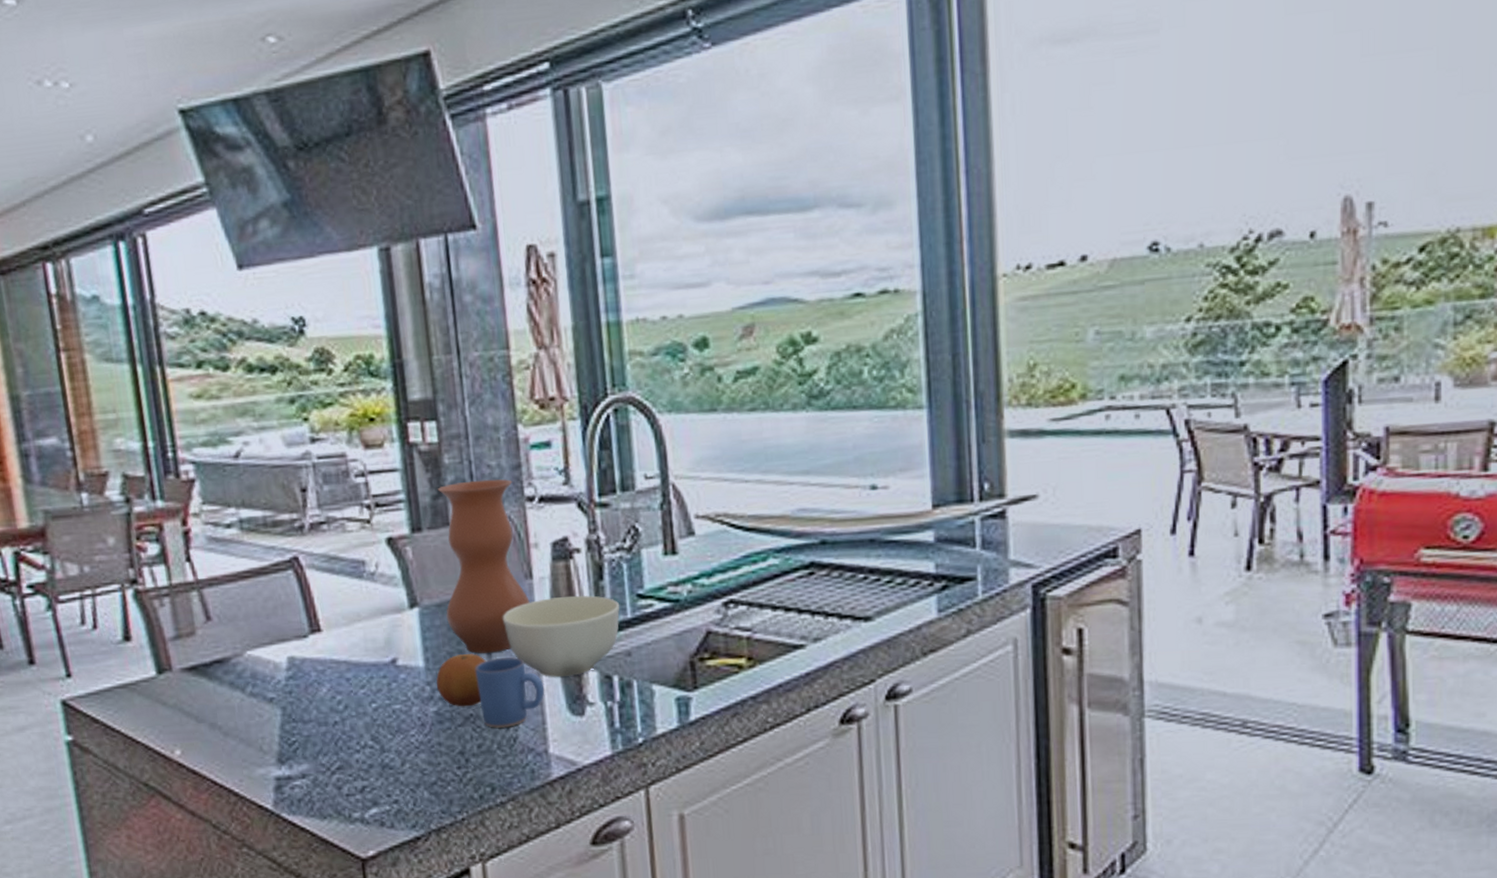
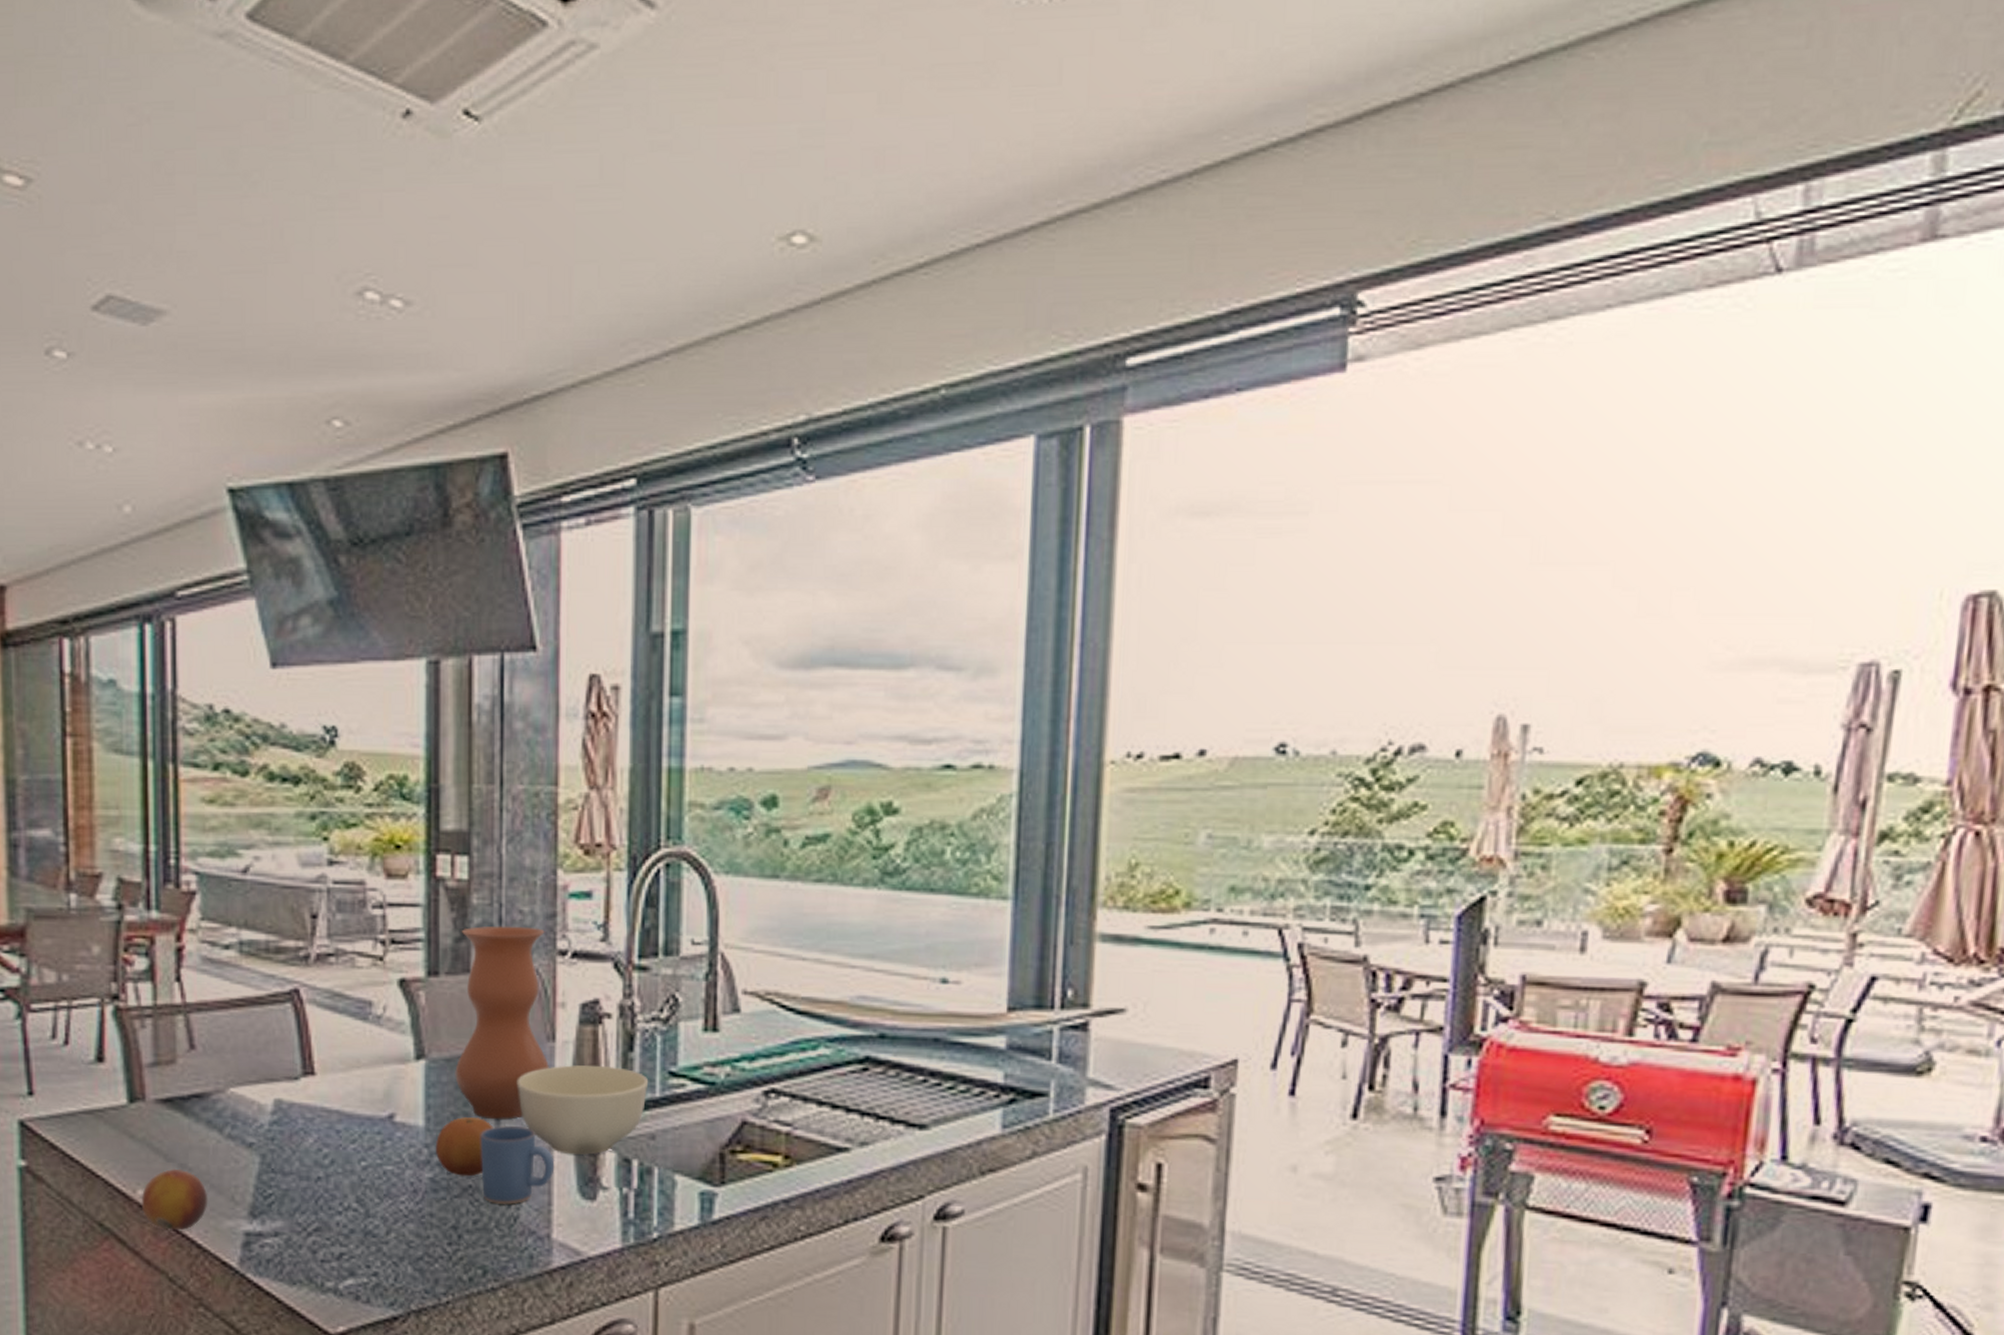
fruit: none [179,728,240,783] -> present [141,1168,208,1231]

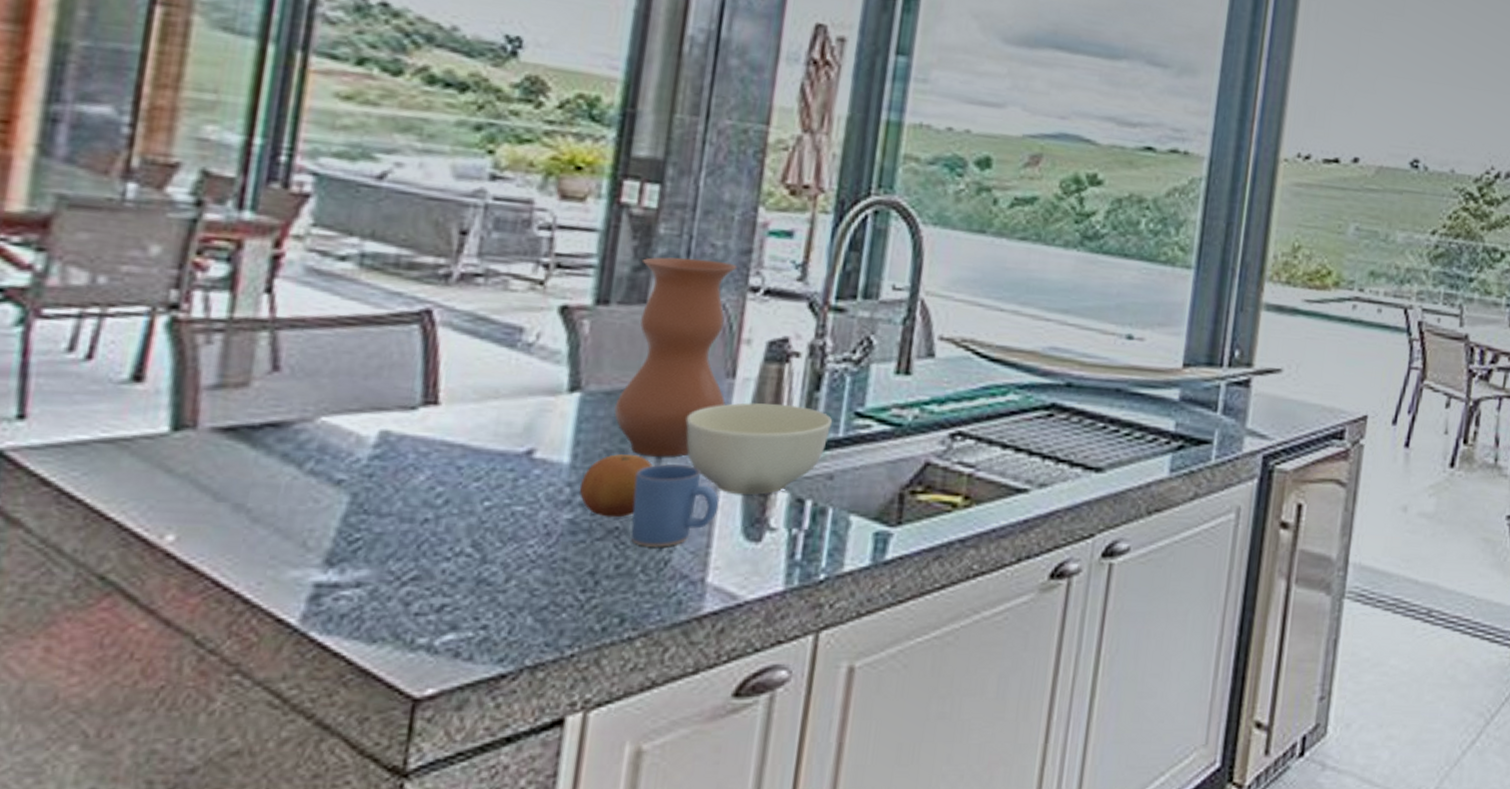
fruit: present [141,1168,208,1231] -> none [168,509,270,583]

